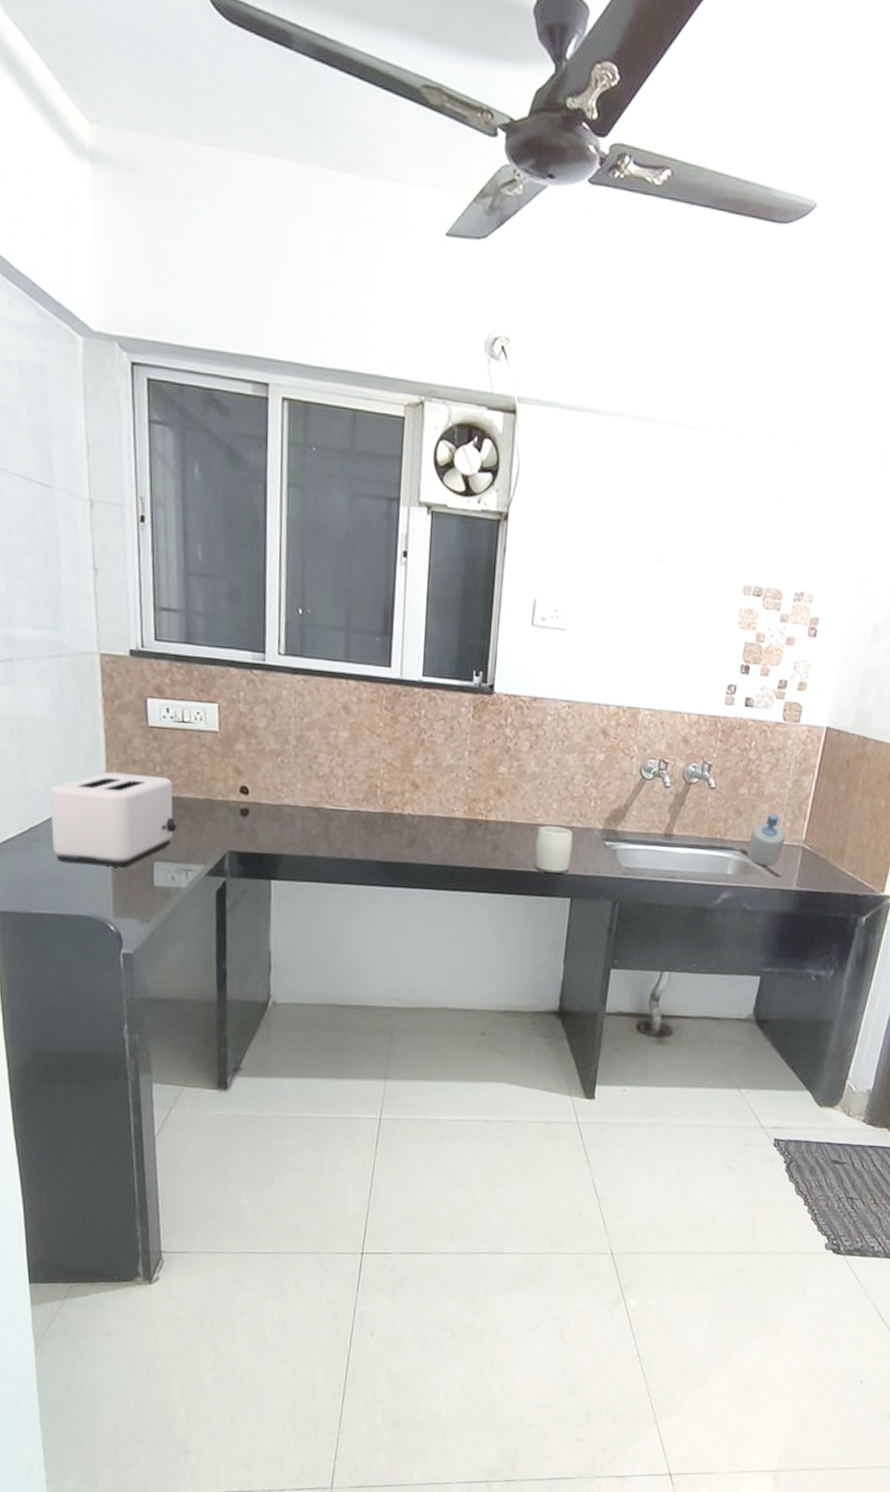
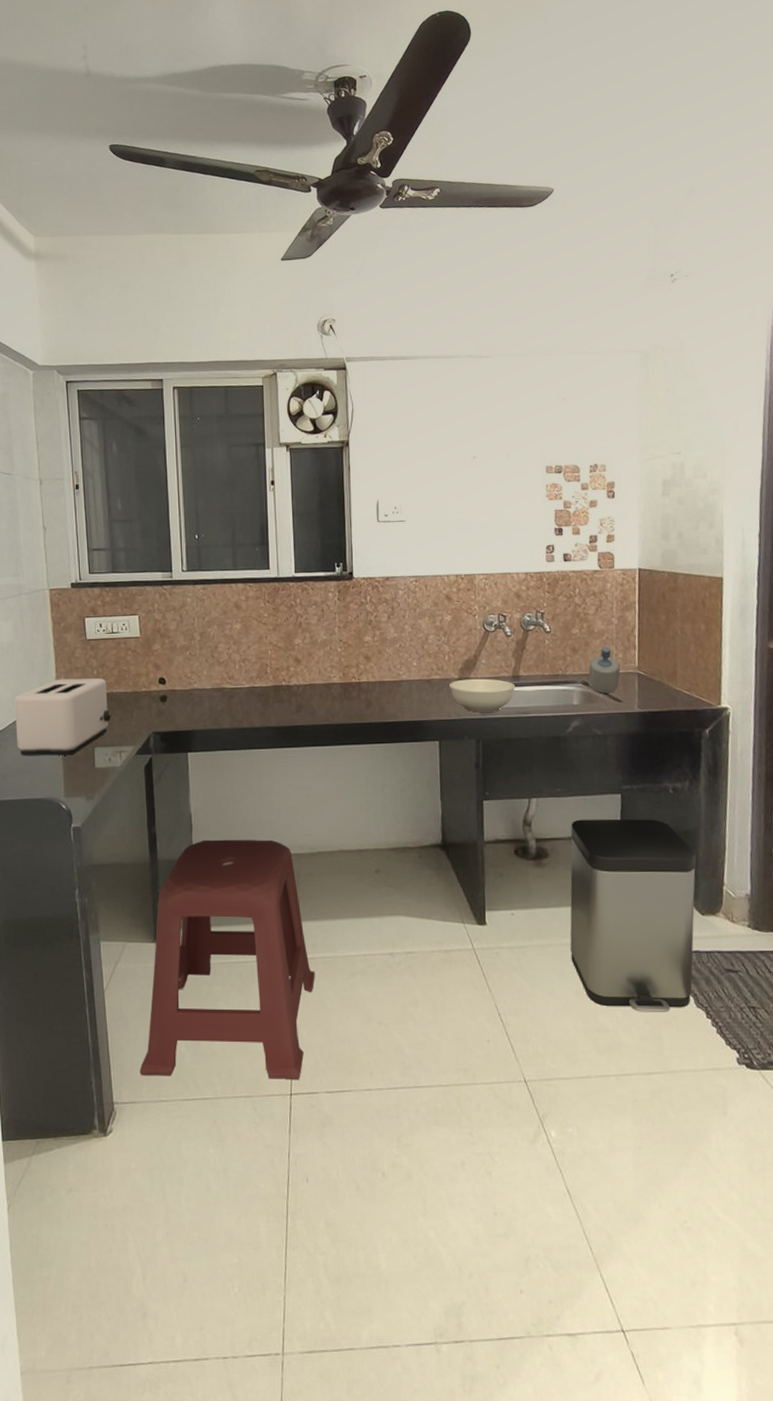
step stool: none [193,982,401,1240] -> present [139,839,315,1080]
mug: present [534,825,573,874] -> none [403,680,435,722]
bowl: none [590,831,667,872] -> present [448,678,516,713]
pedal bin: none [678,998,826,1197] -> present [570,818,697,1012]

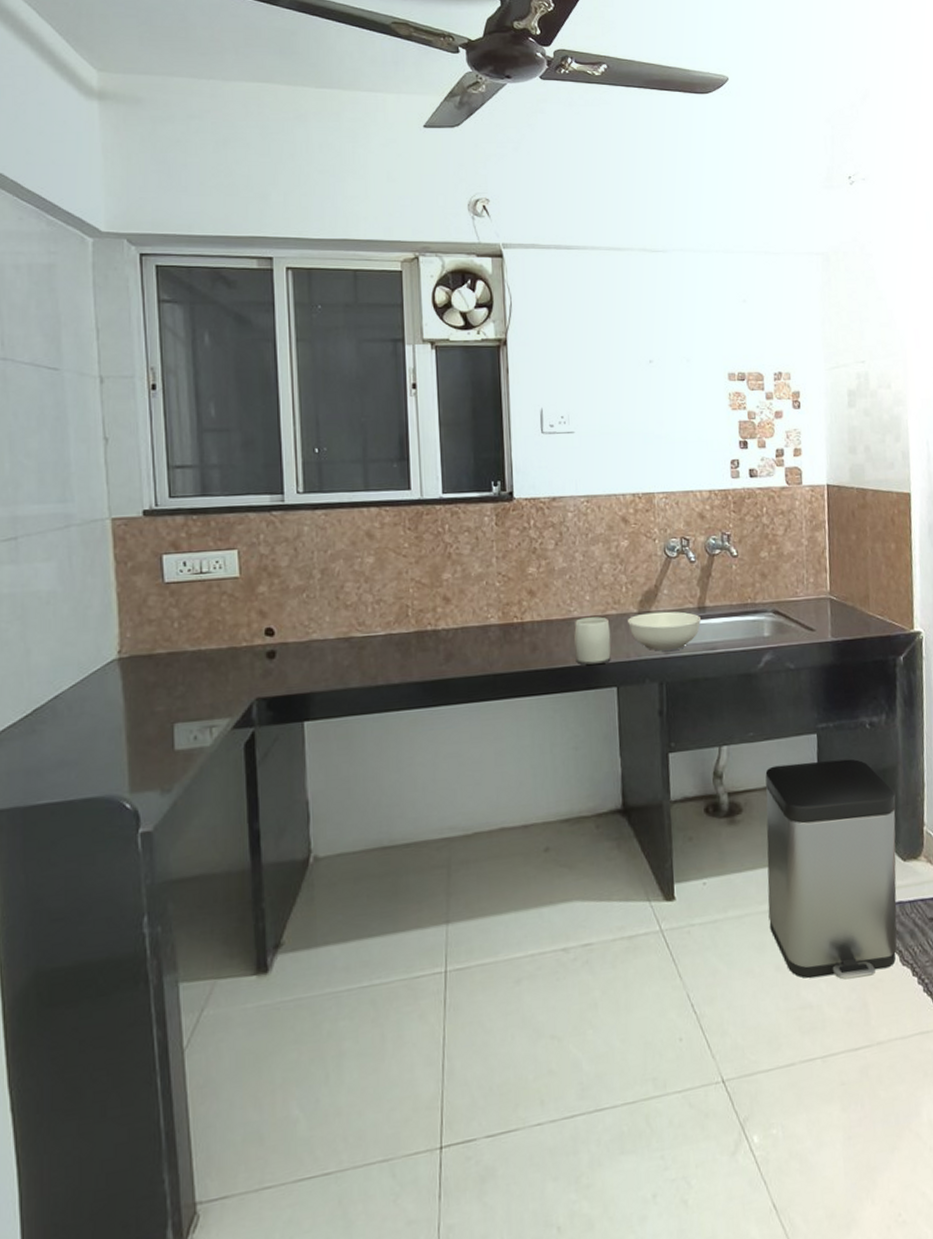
toaster: present [14,678,112,756] -> none [56,632,199,742]
step stool: present [139,839,315,1080] -> none [234,823,471,1158]
mug: none [403,680,435,722] -> present [574,616,612,666]
soap dispenser: present [587,647,621,694] -> none [778,571,812,623]

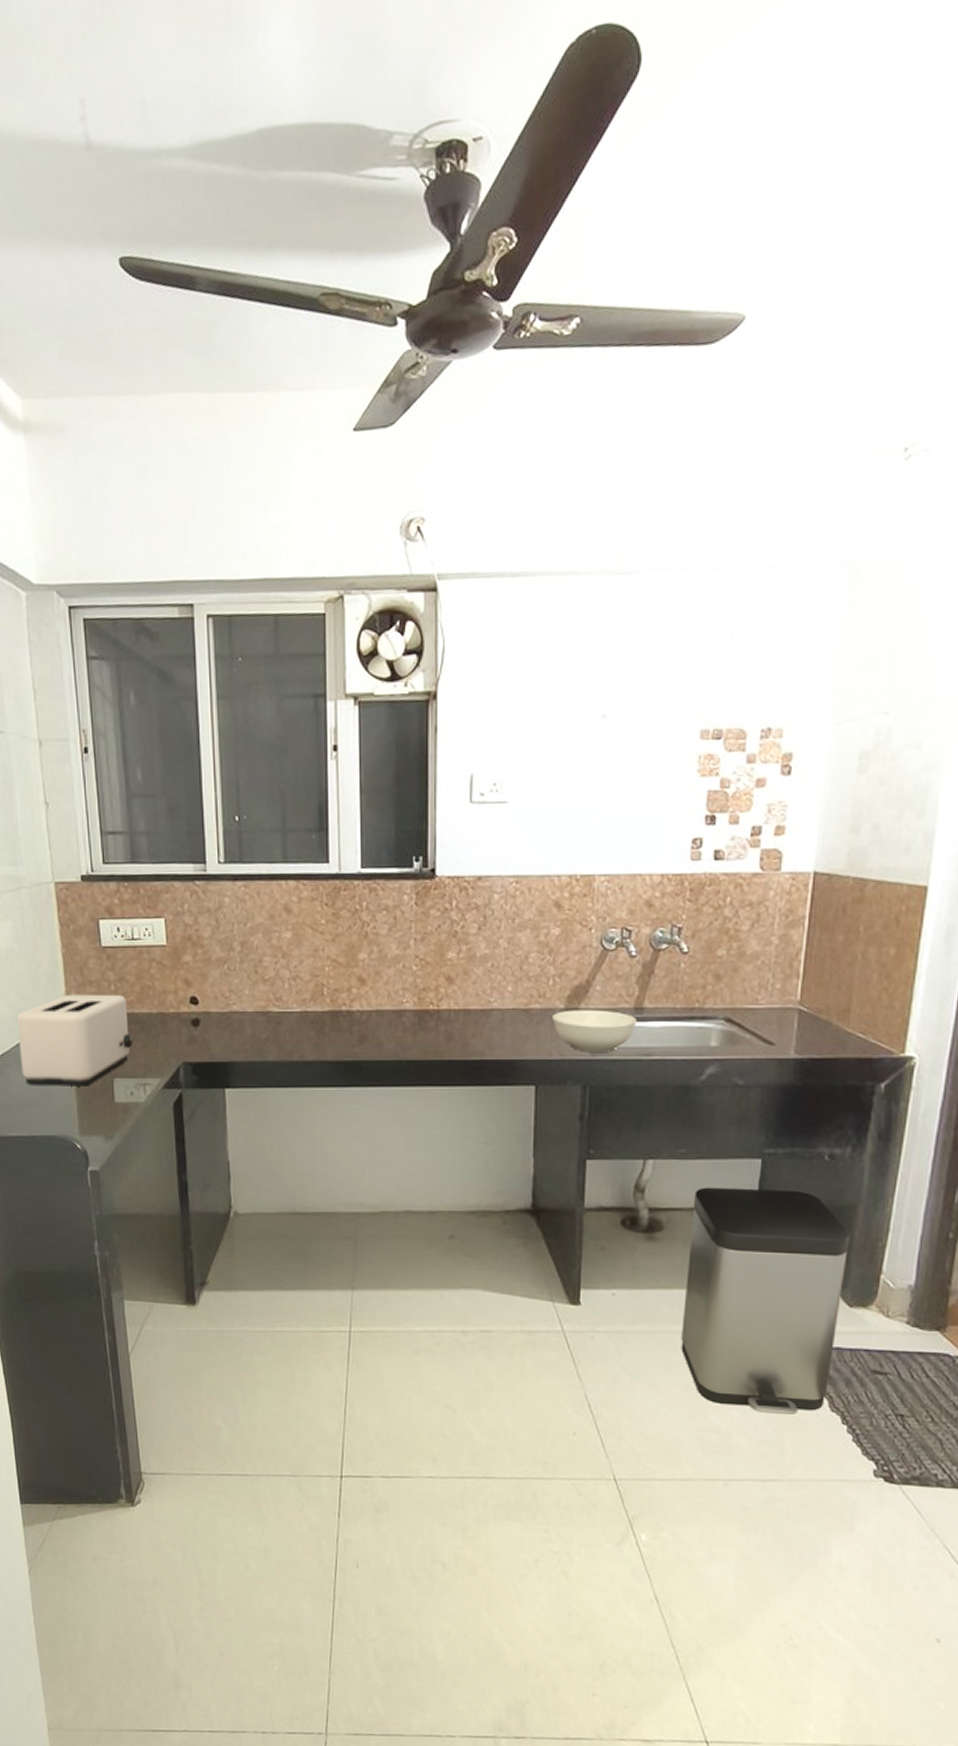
toaster: none [56,632,199,742] -> present [16,994,133,1087]
mug: present [574,616,612,666] -> none [493,1010,533,1061]

